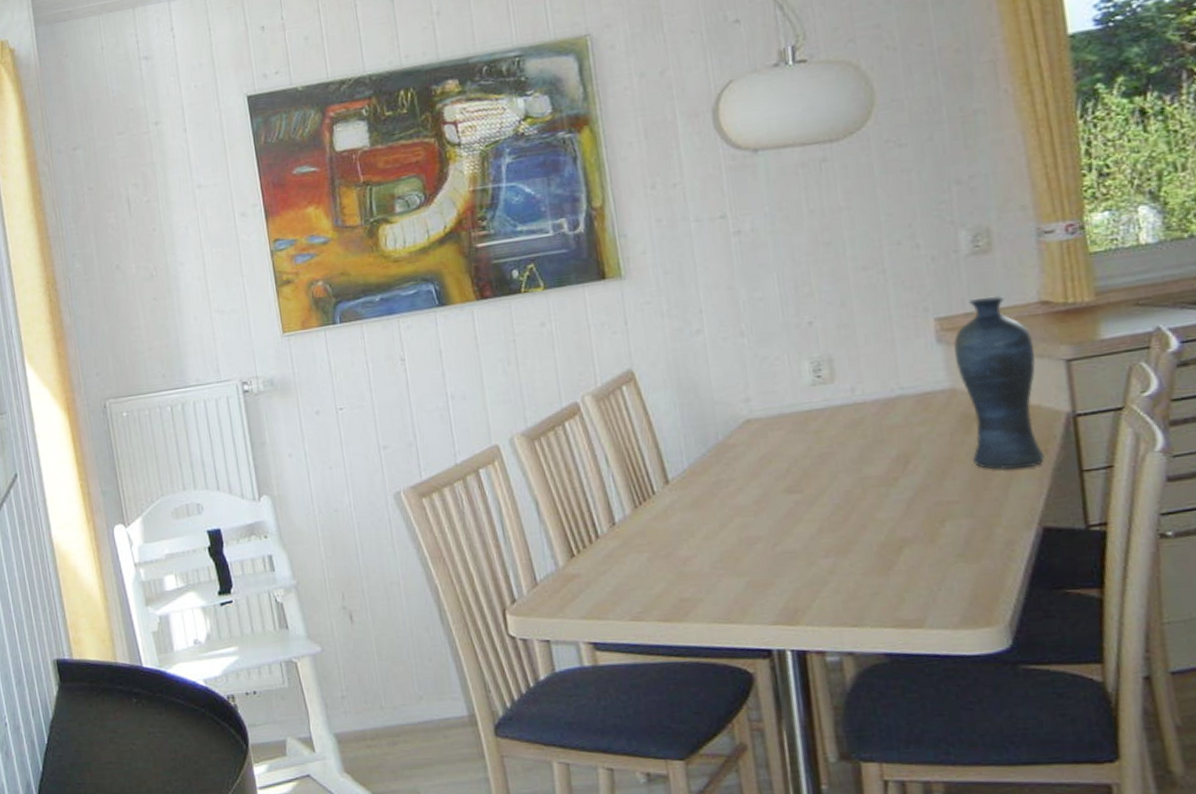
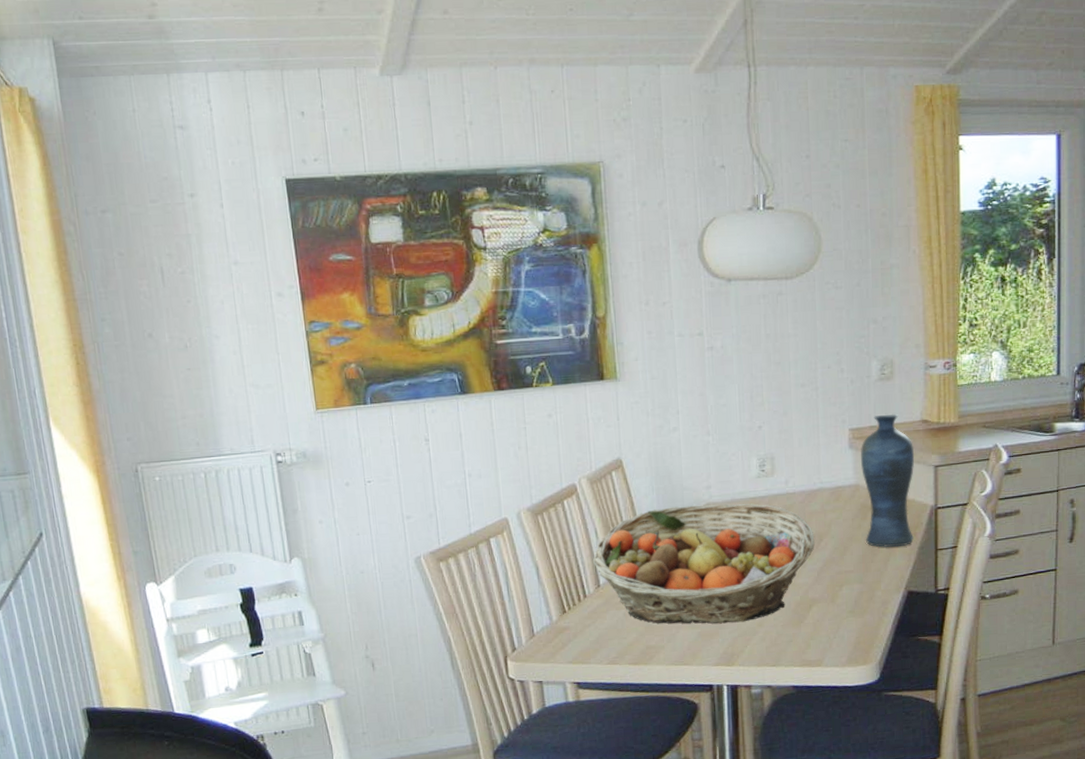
fruit basket: none [604,418,900,571] -> present [592,503,815,624]

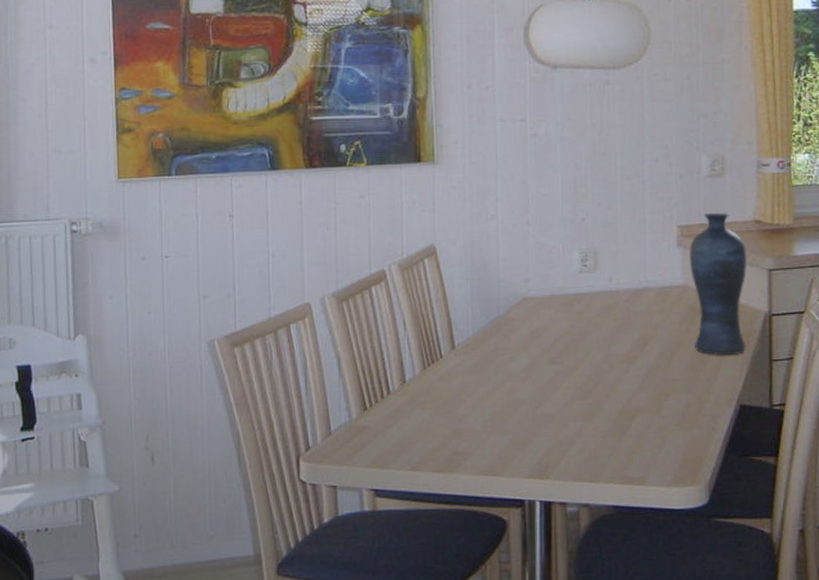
fruit basket: present [592,503,815,624] -> none [398,298,639,431]

